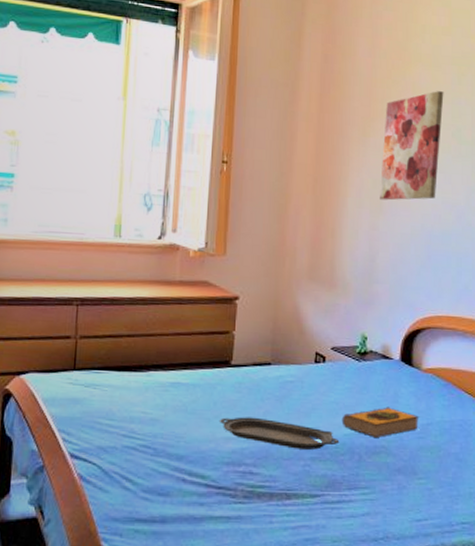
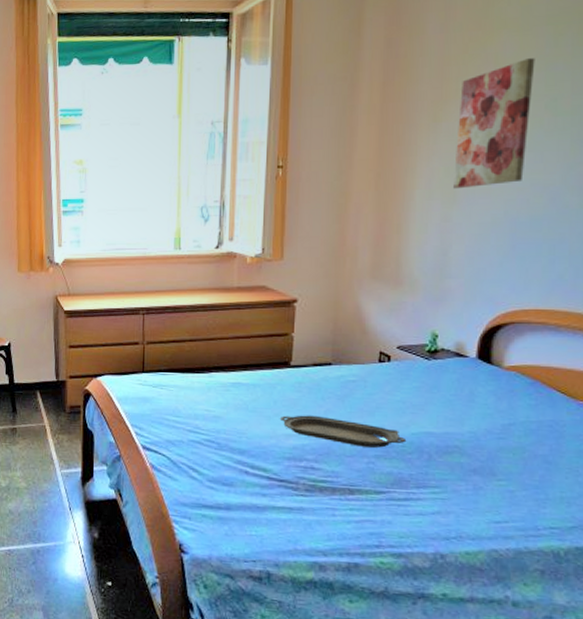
hardback book: present [341,407,420,437] -> none [409,406,500,437]

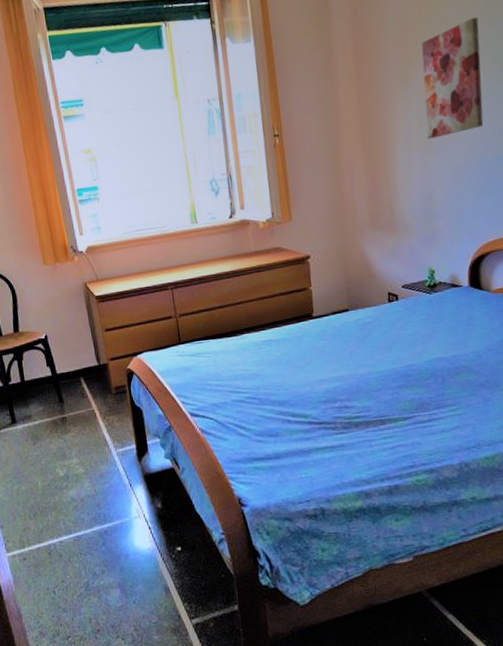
serving tray: present [279,415,407,448] -> none [310,358,423,381]

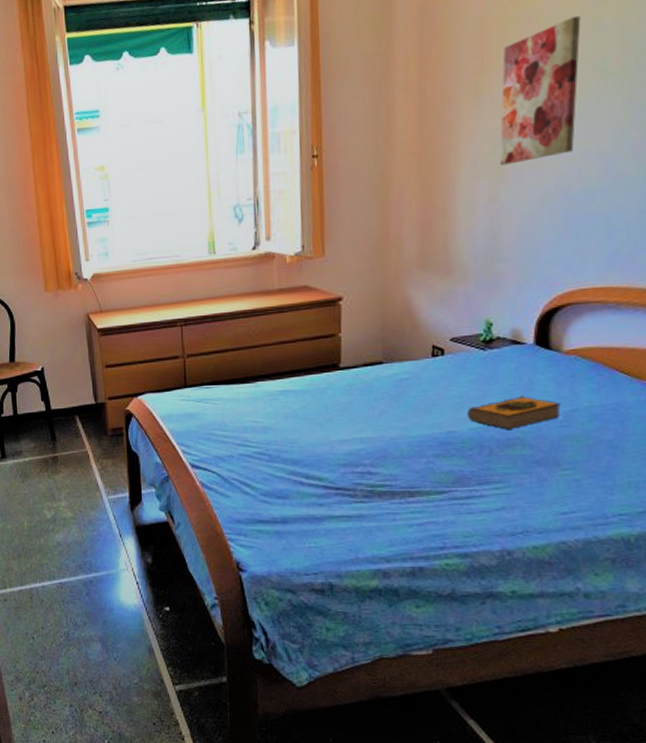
hardback book: none [421,330,496,360] -> present [467,396,562,429]

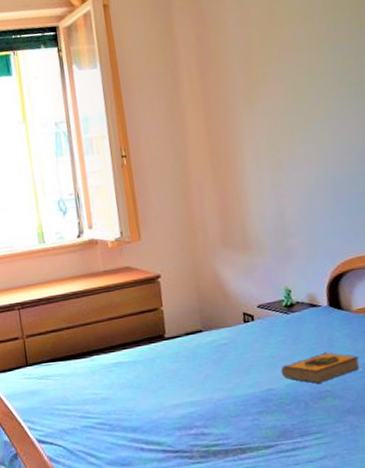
wall art: present [500,16,581,166] -> none [266,42,334,158]

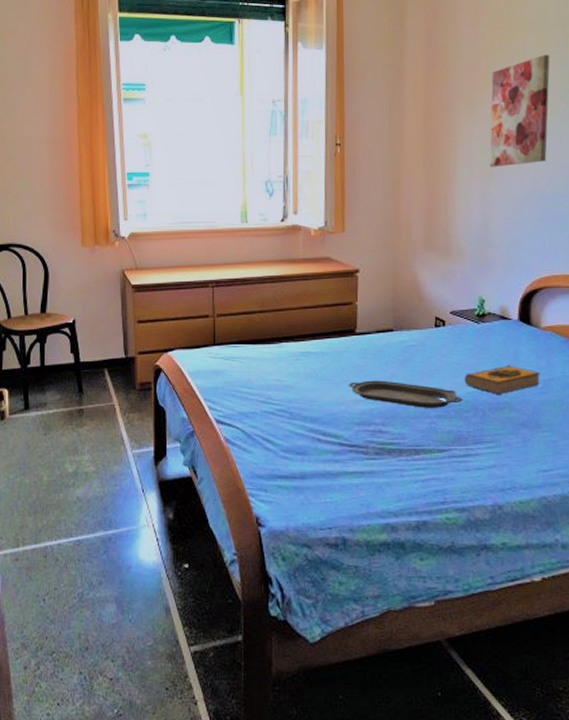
serving tray: none [163,382,283,406] -> present [347,380,463,408]
wall art: none [266,42,334,158] -> present [490,55,550,167]

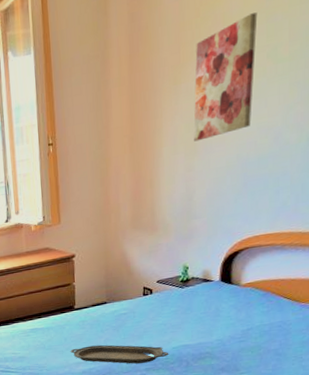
hardback book: present [464,365,541,394] -> none [170,320,240,347]

